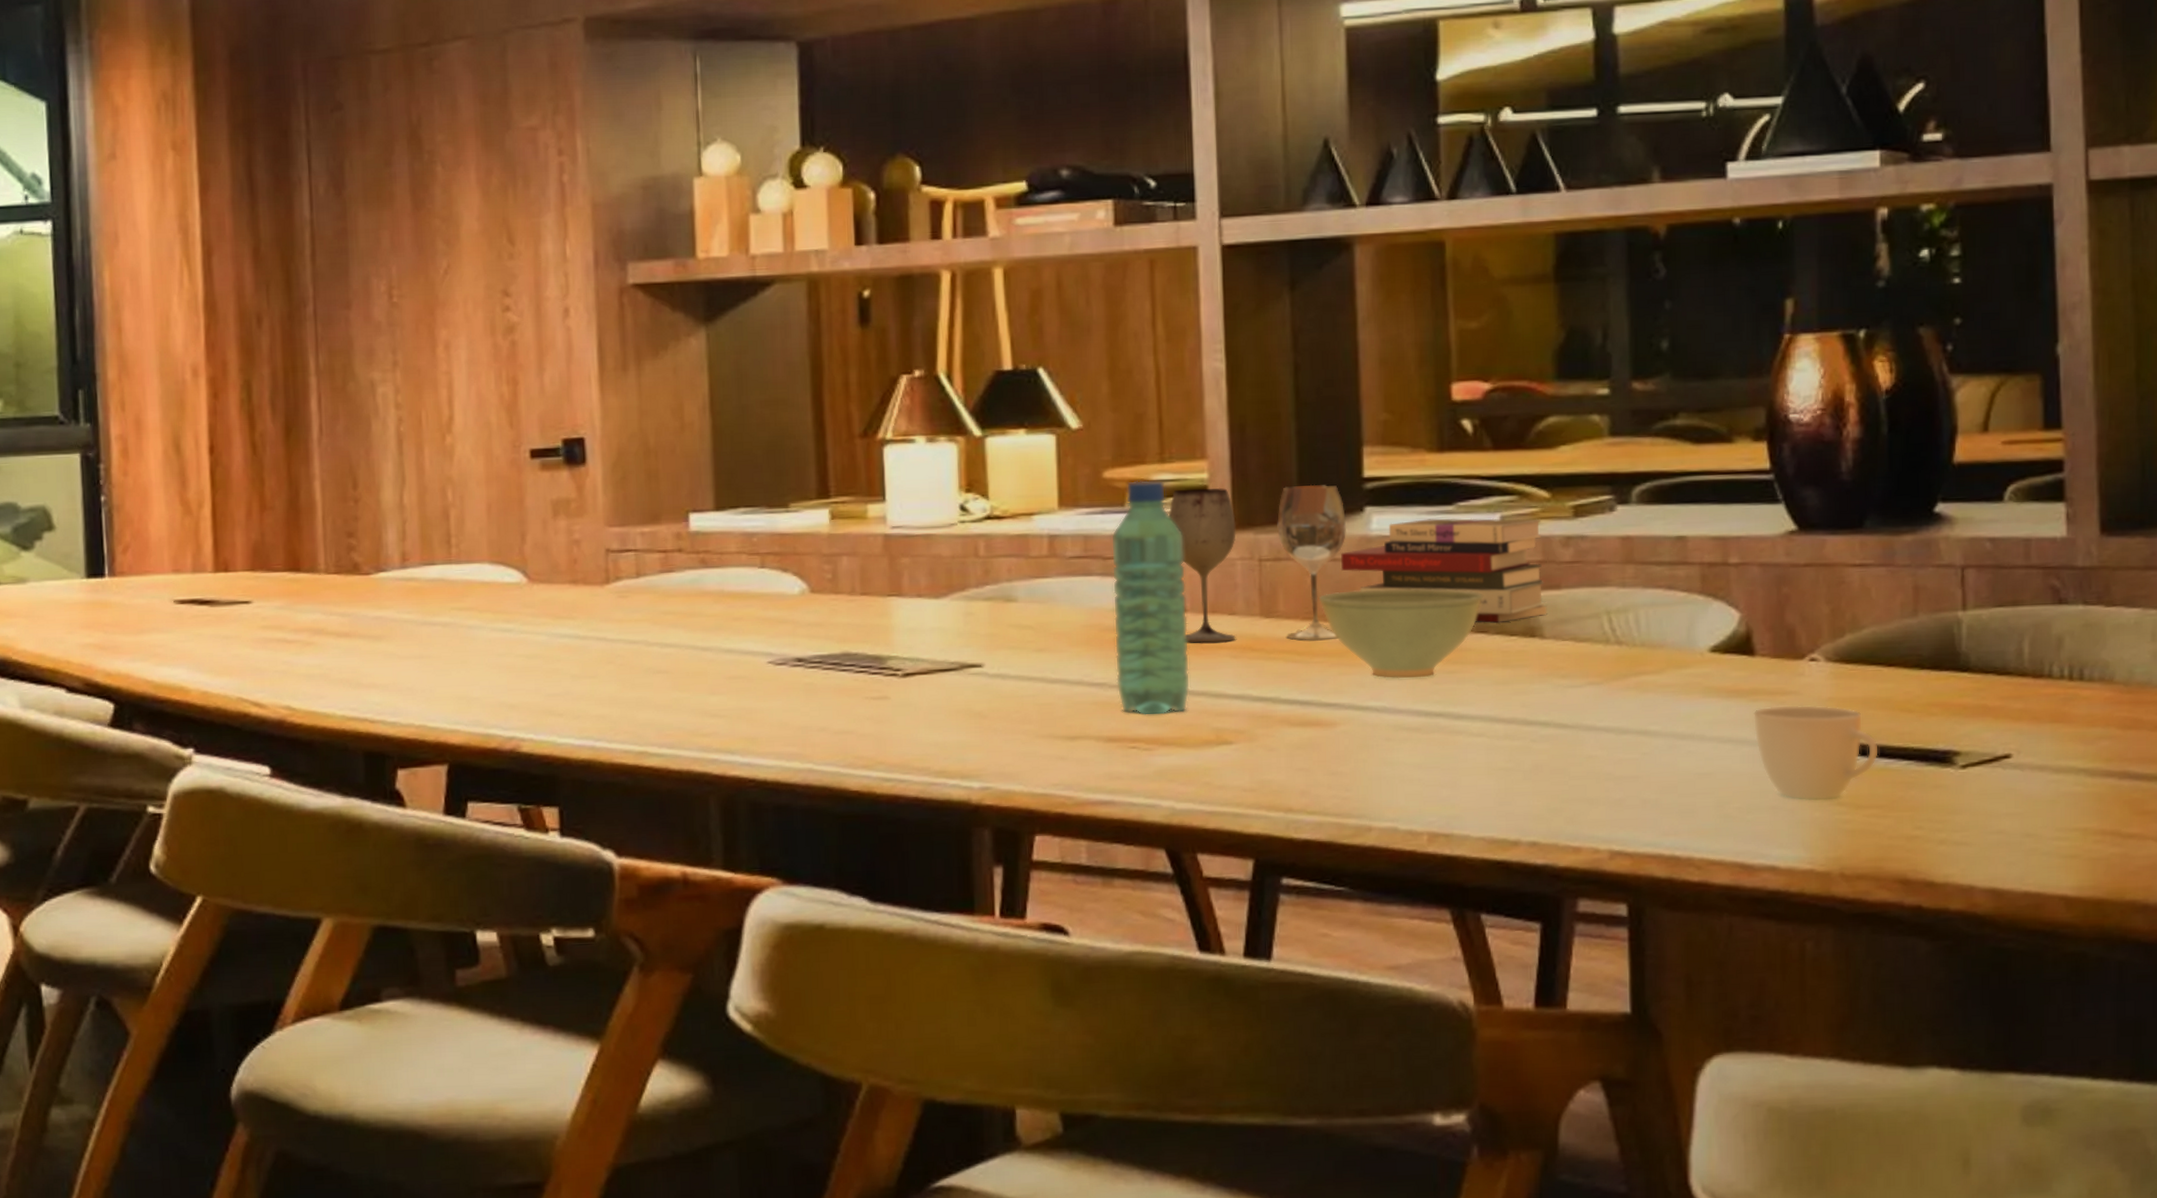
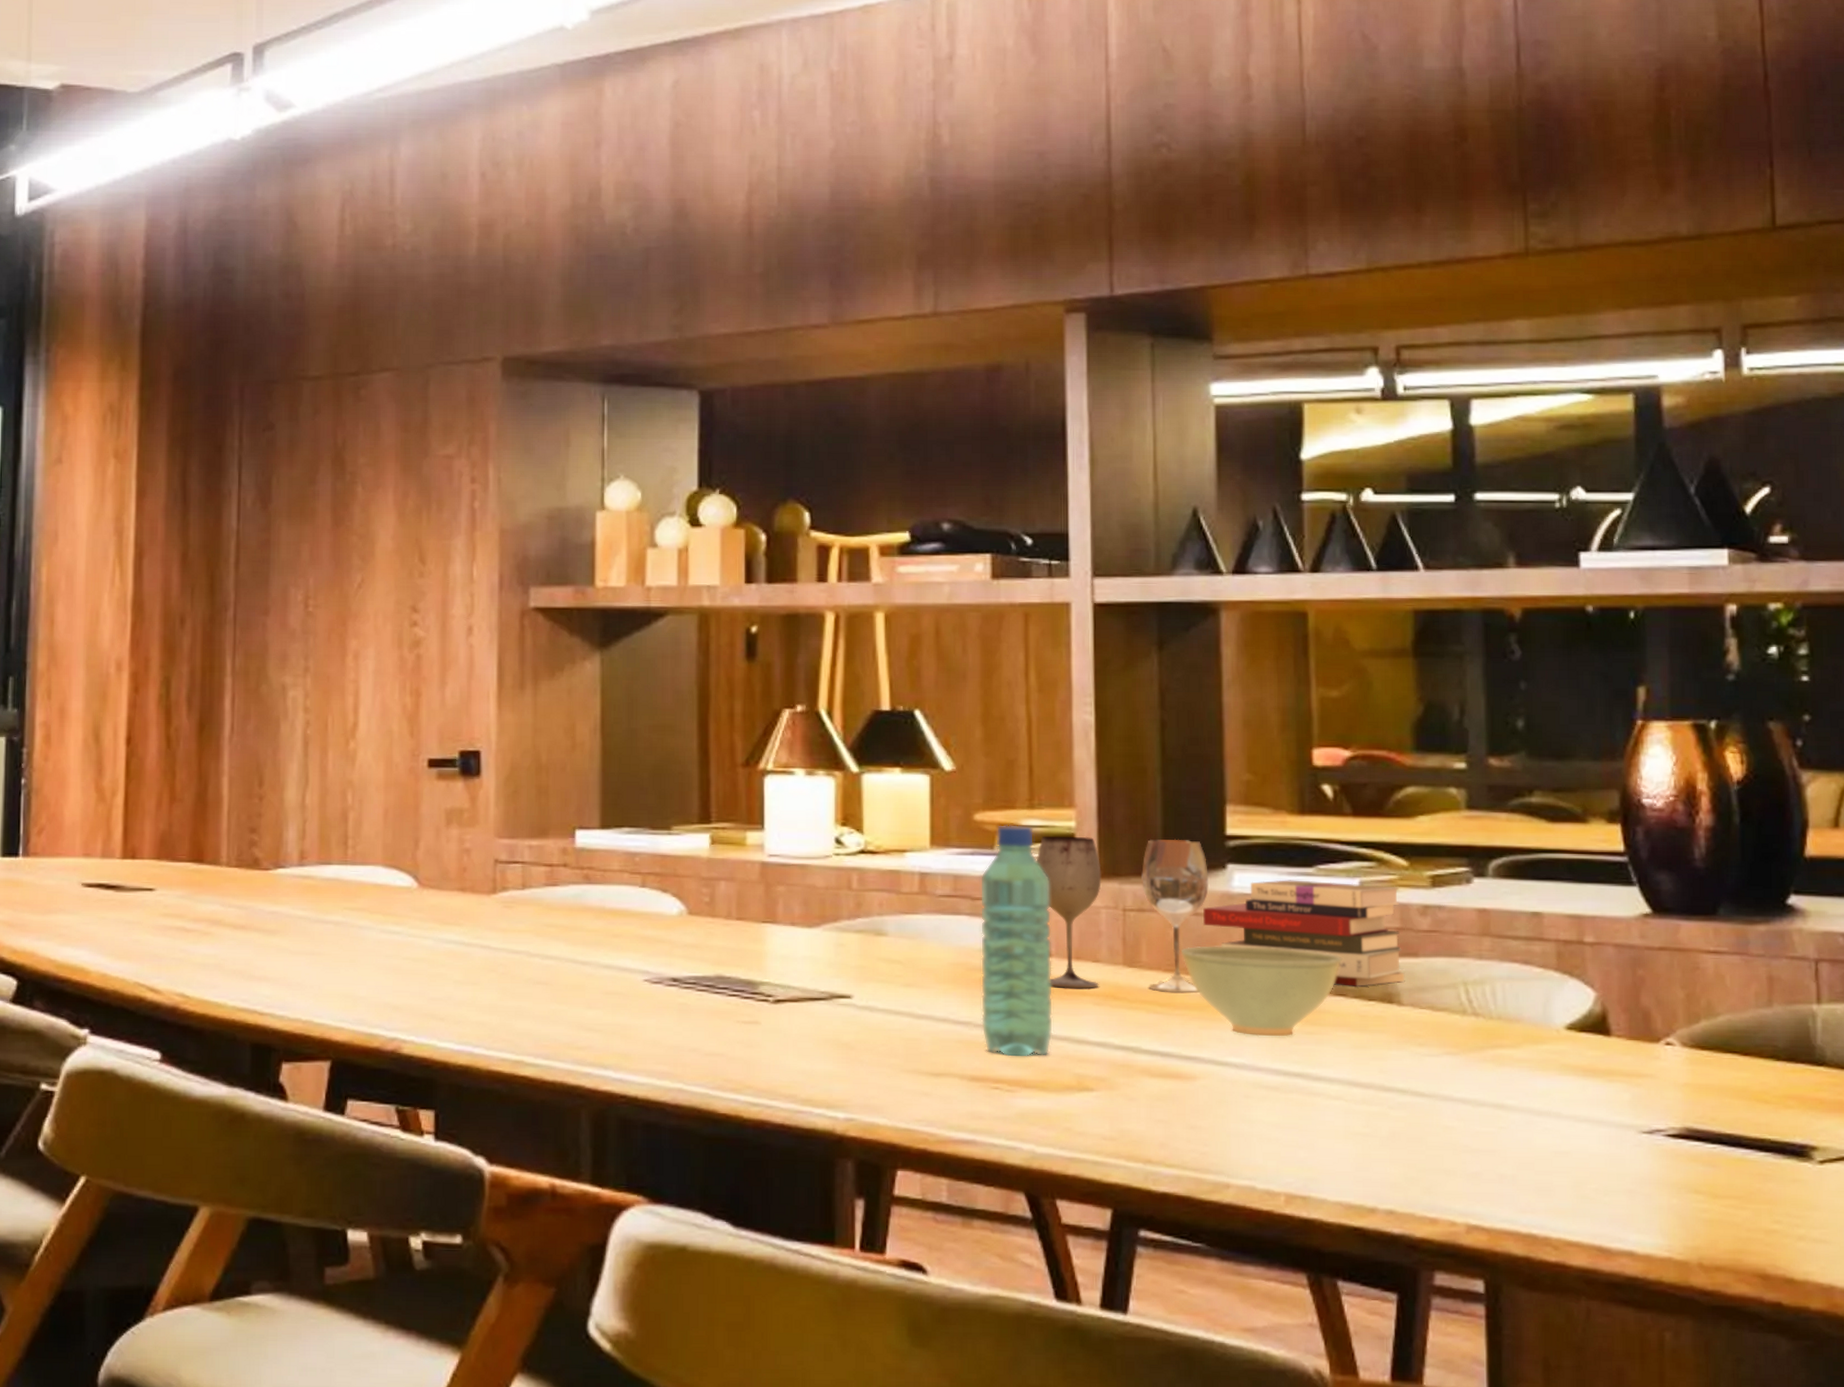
cup: present [1754,705,1879,801] -> none [1610,1088,1735,1188]

